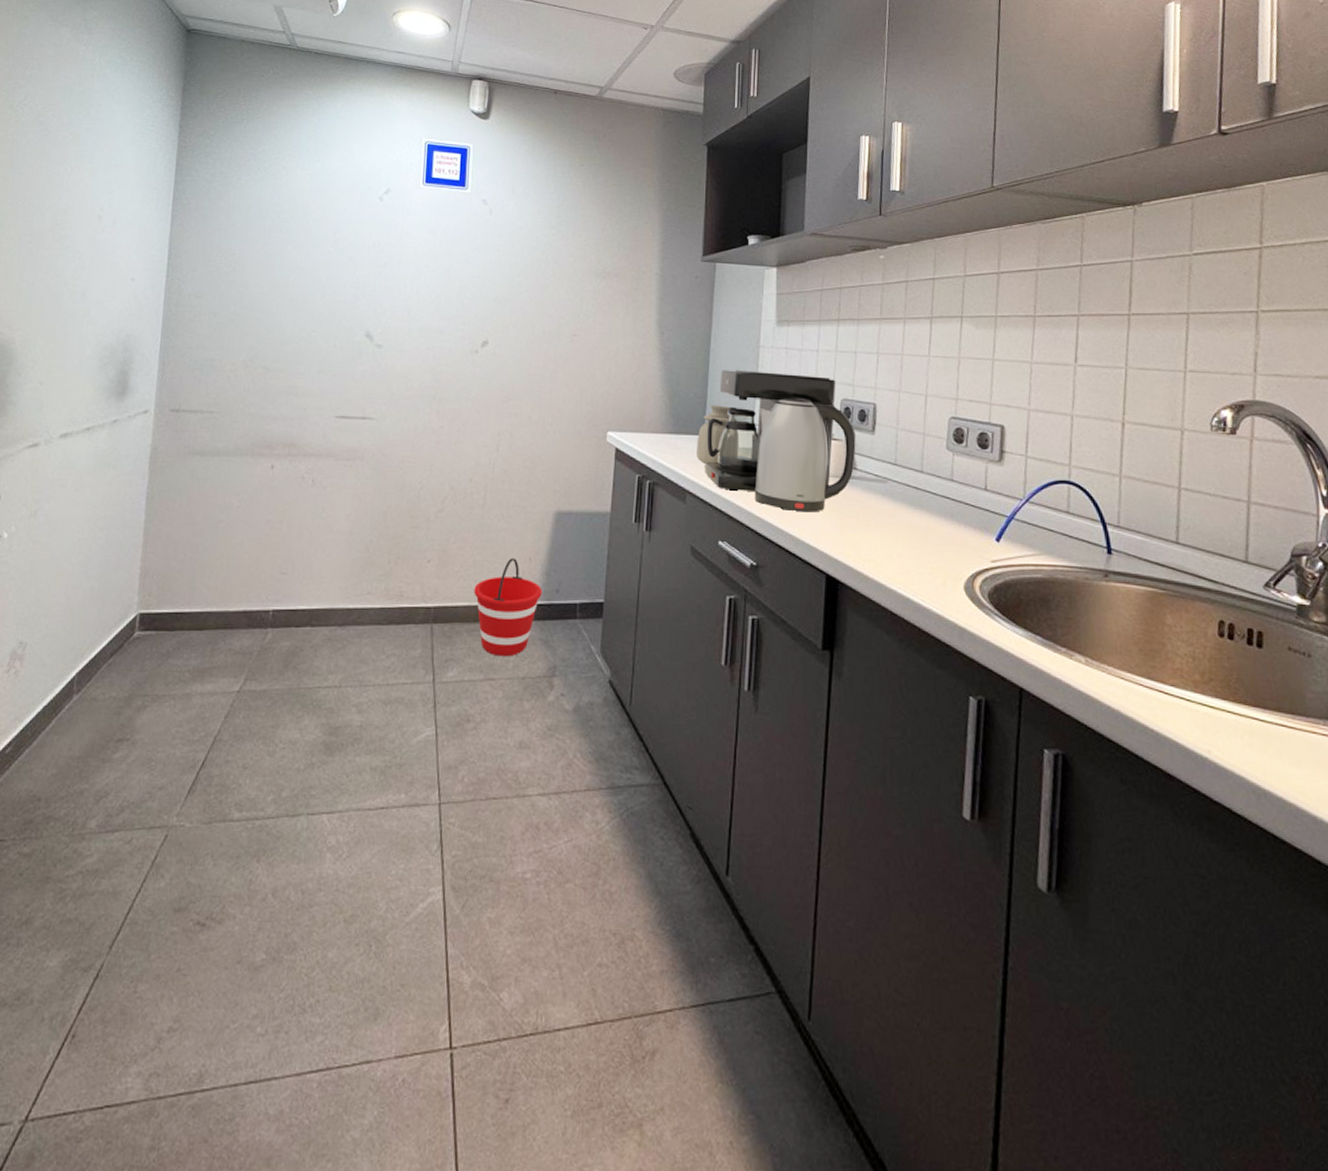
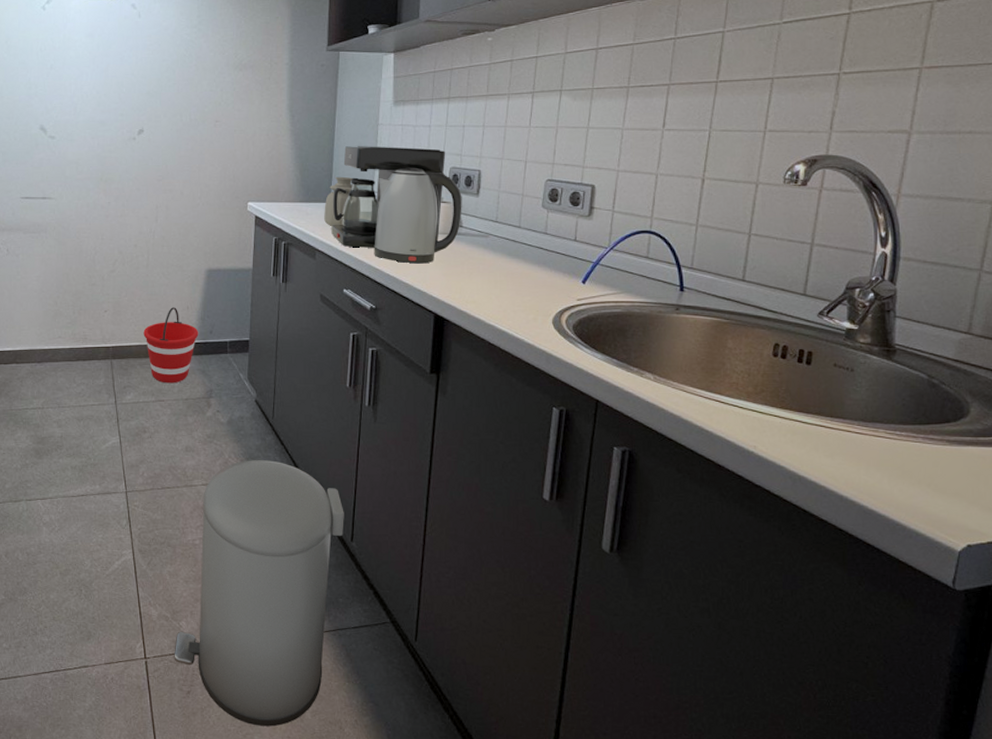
pedal bin: none [489,761,718,1153] -> present [174,460,344,727]

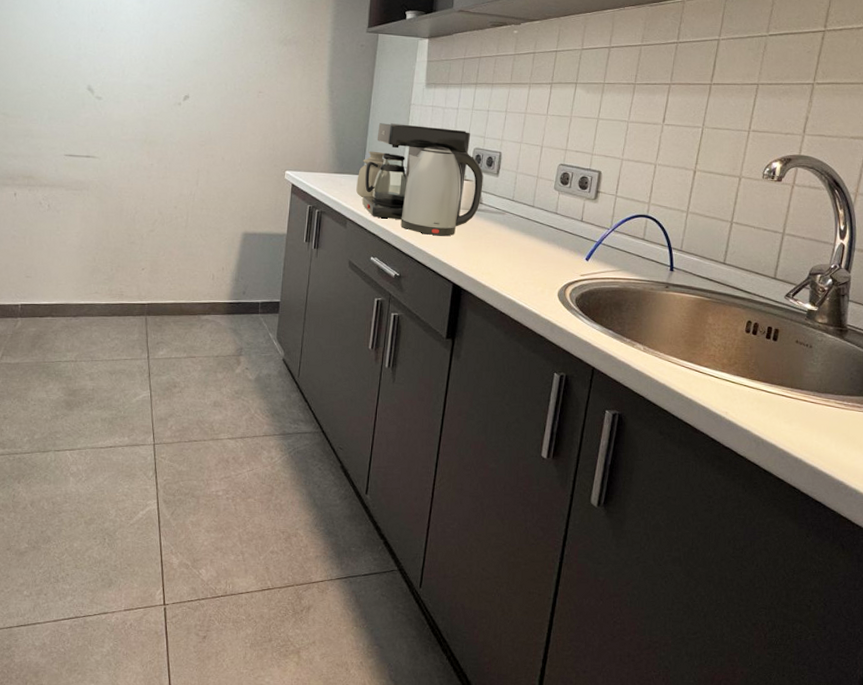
bucket: present [143,307,199,383] -> none [179,268,232,341]
pedal bin: present [174,460,344,727] -> none [192,416,361,669]

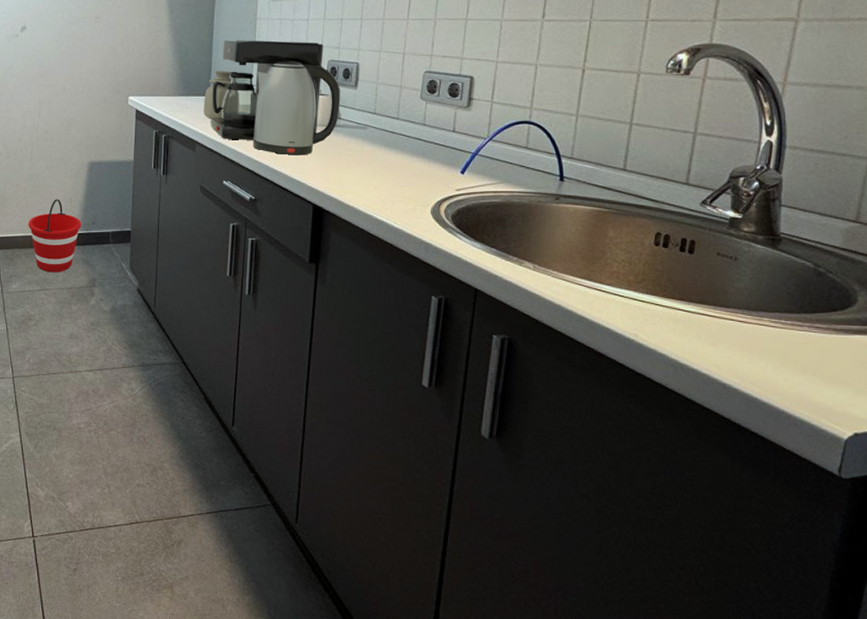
bucket: none [179,268,232,341] -> present [28,199,82,273]

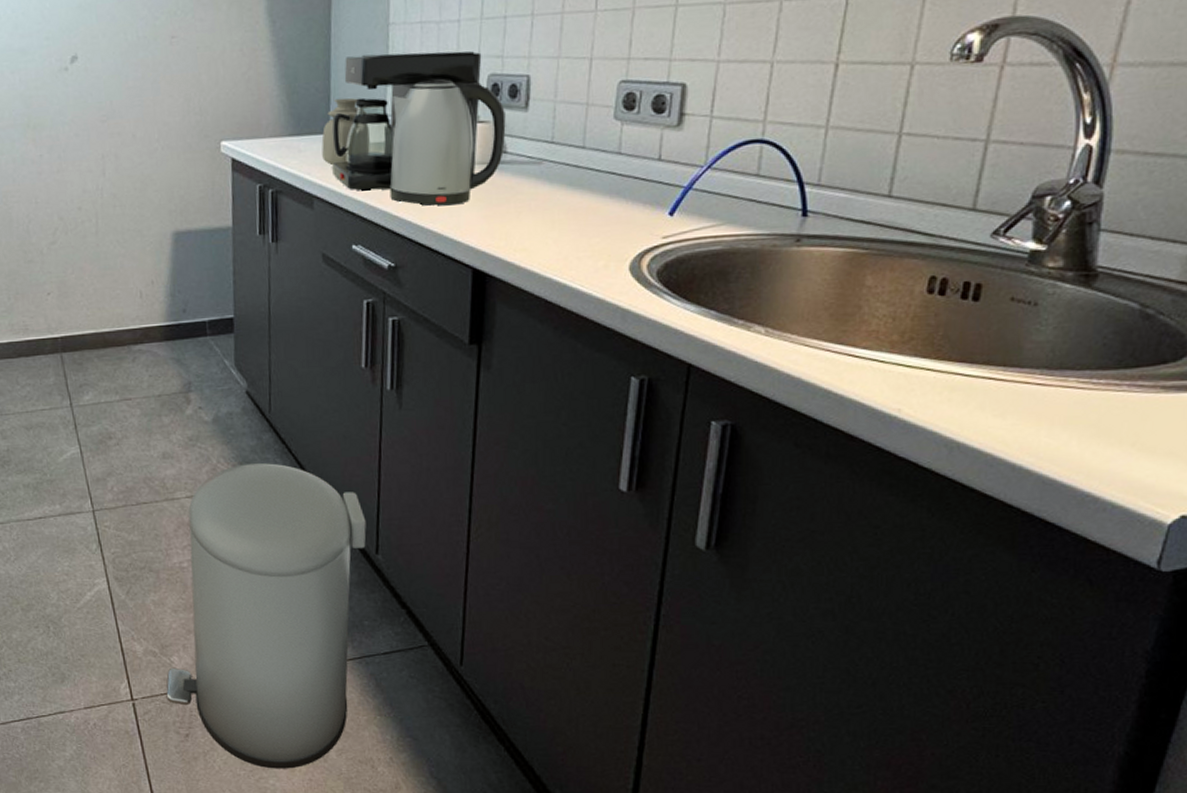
bucket: present [28,199,82,273] -> none [98,283,169,378]
pedal bin: none [60,347,225,604] -> present [166,463,366,769]

